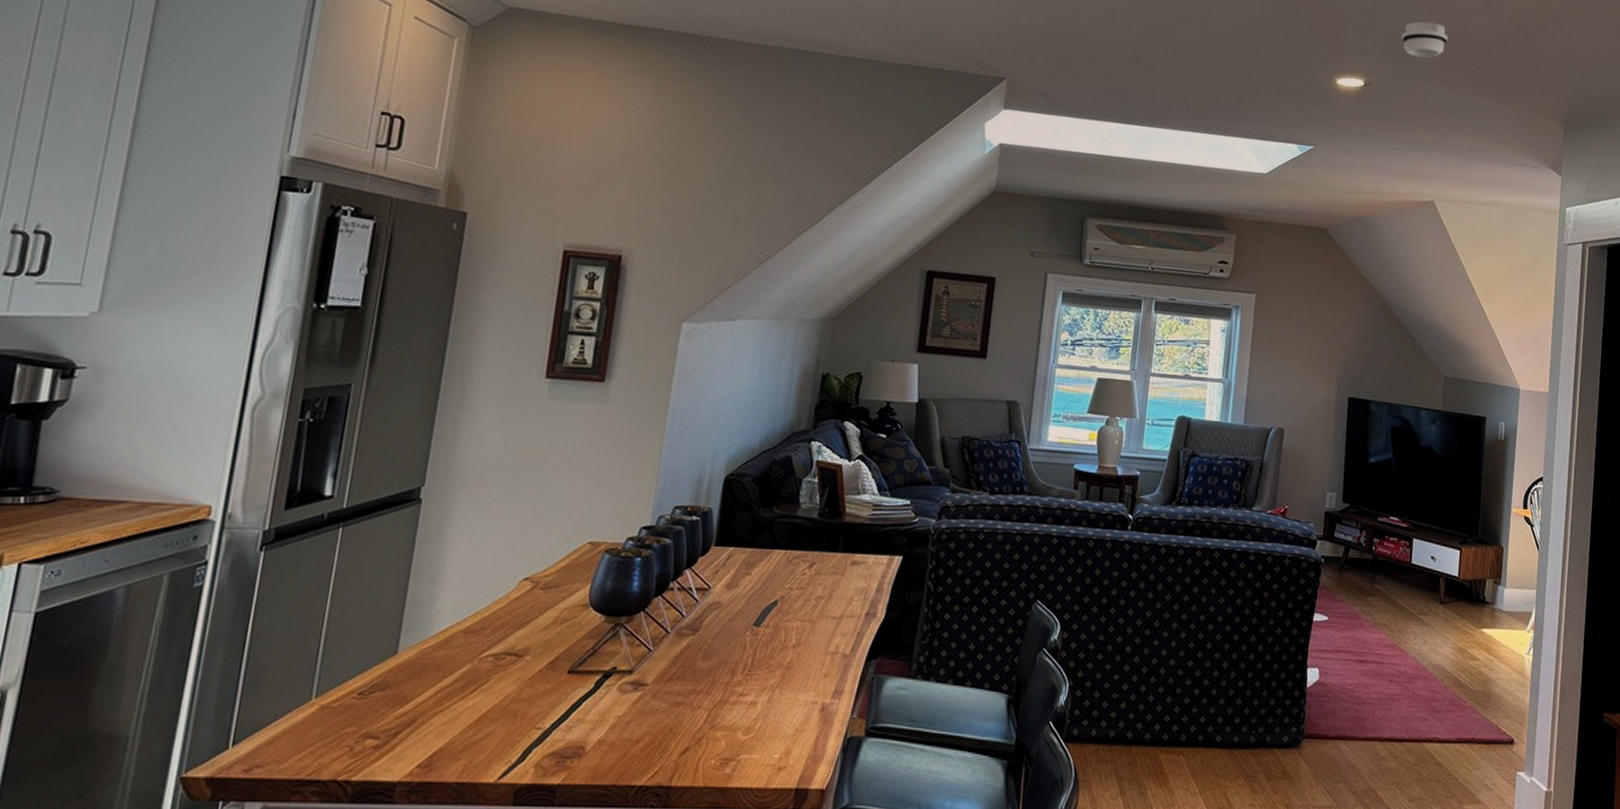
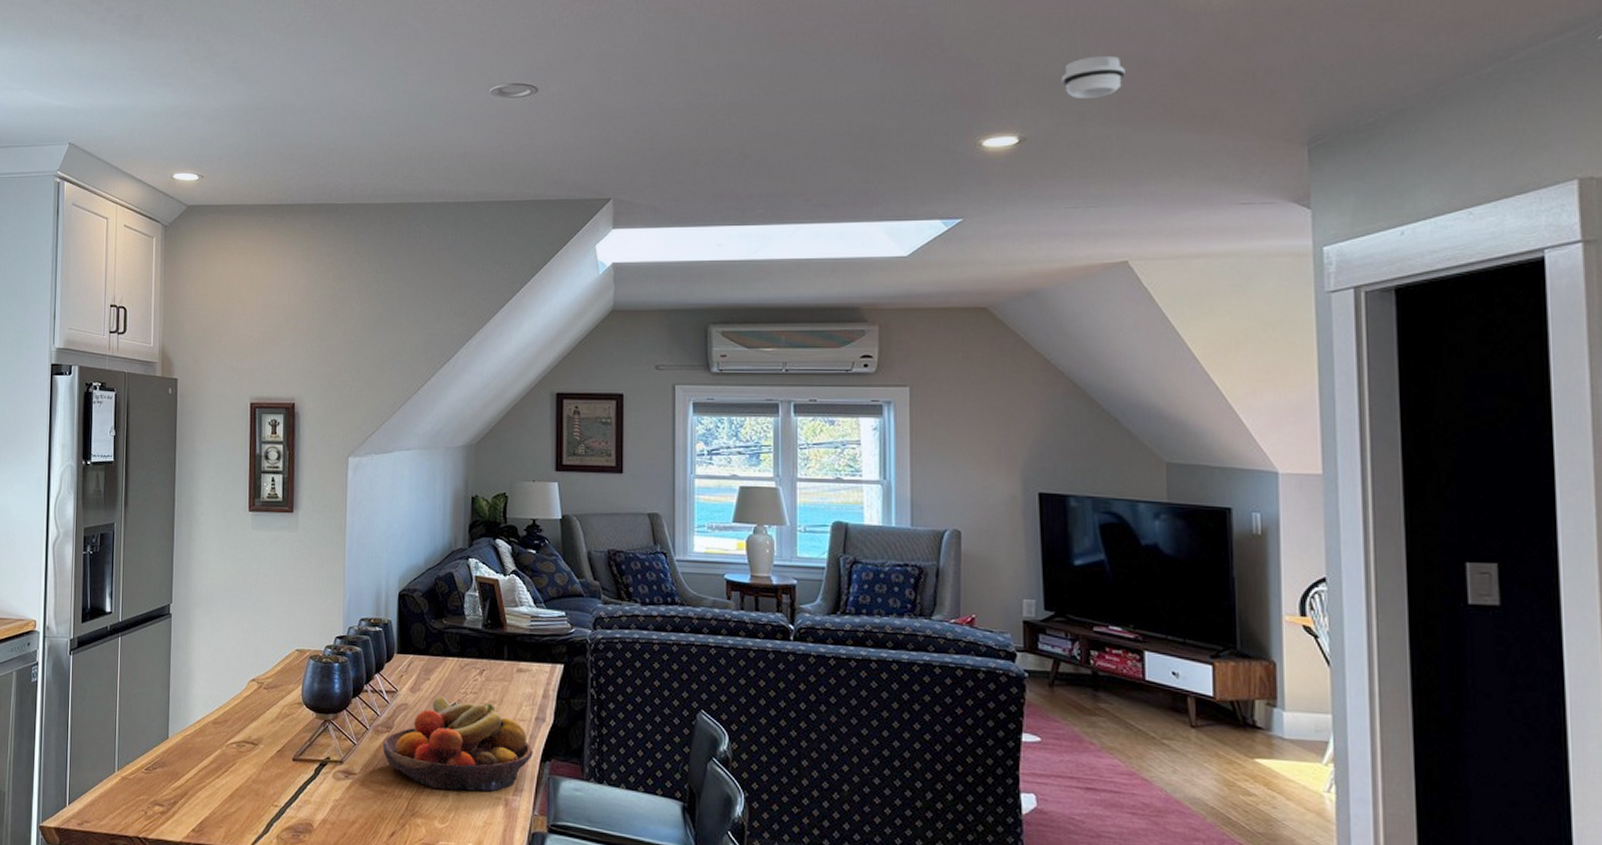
fruit bowl: none [684,592,859,697] -> present [382,695,533,792]

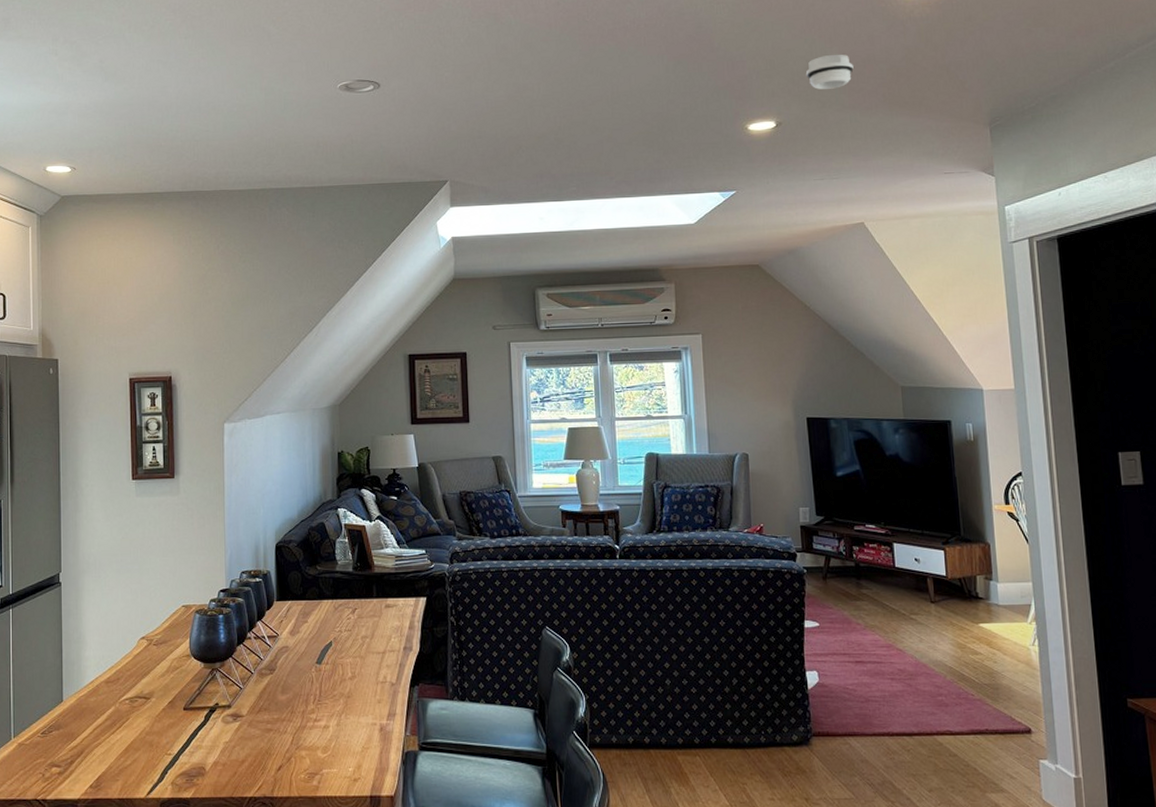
fruit bowl: present [382,695,533,792] -> none [266,636,403,721]

